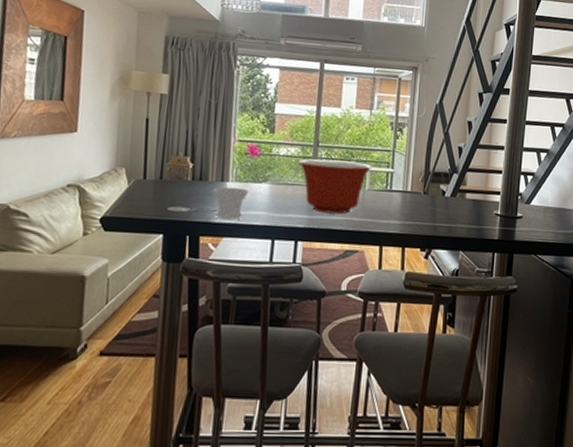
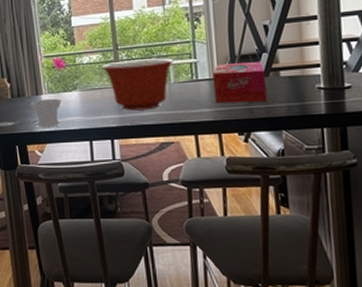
tissue box: none [404,178,454,221] -> present [212,62,267,104]

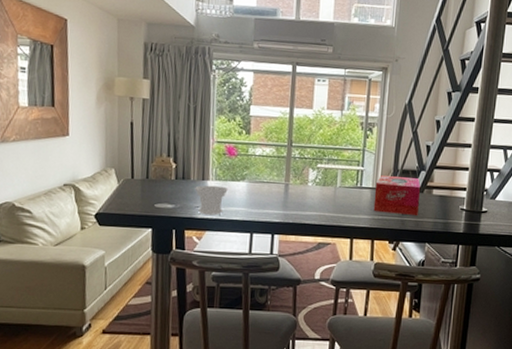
mixing bowl: present [102,58,173,111] -> none [273,158,343,210]

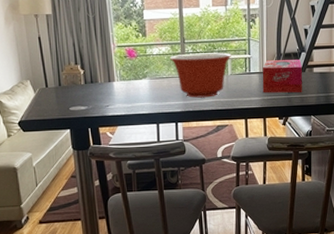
cup: present [195,185,228,216] -> none [103,85,132,112]
mixing bowl: none [273,158,343,210] -> present [170,52,231,98]

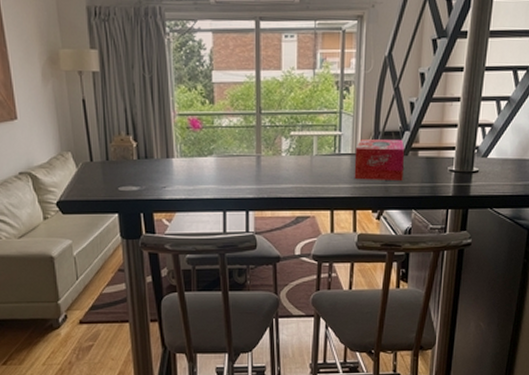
mixing bowl: present [170,52,231,98] -> none [242,127,318,182]

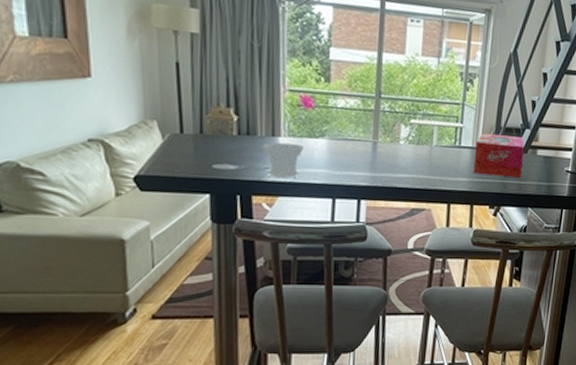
cup: none [159,163,195,195] -> present [263,142,304,179]

